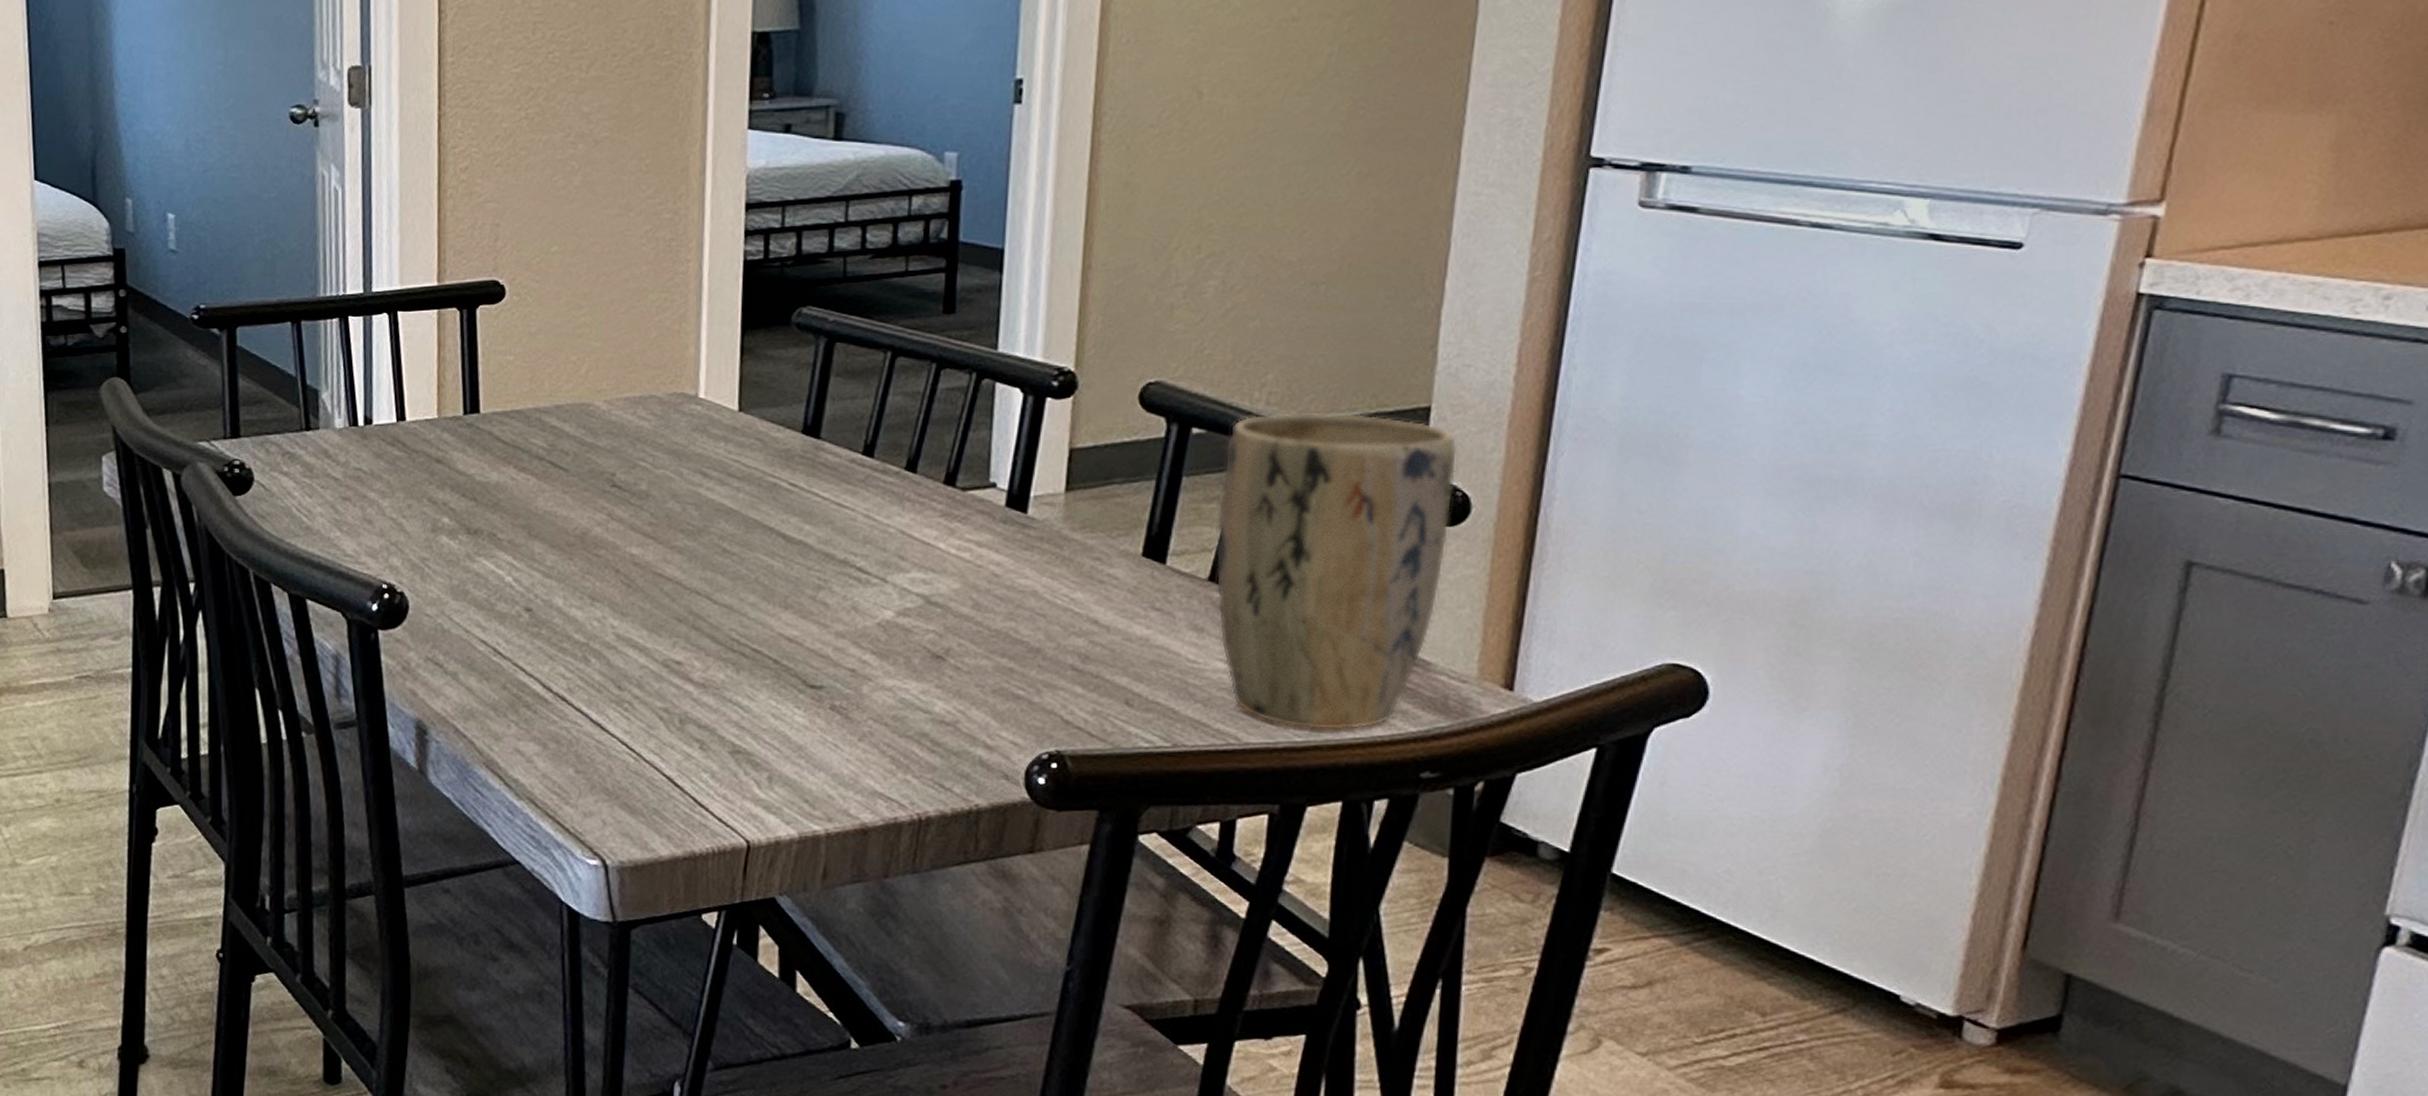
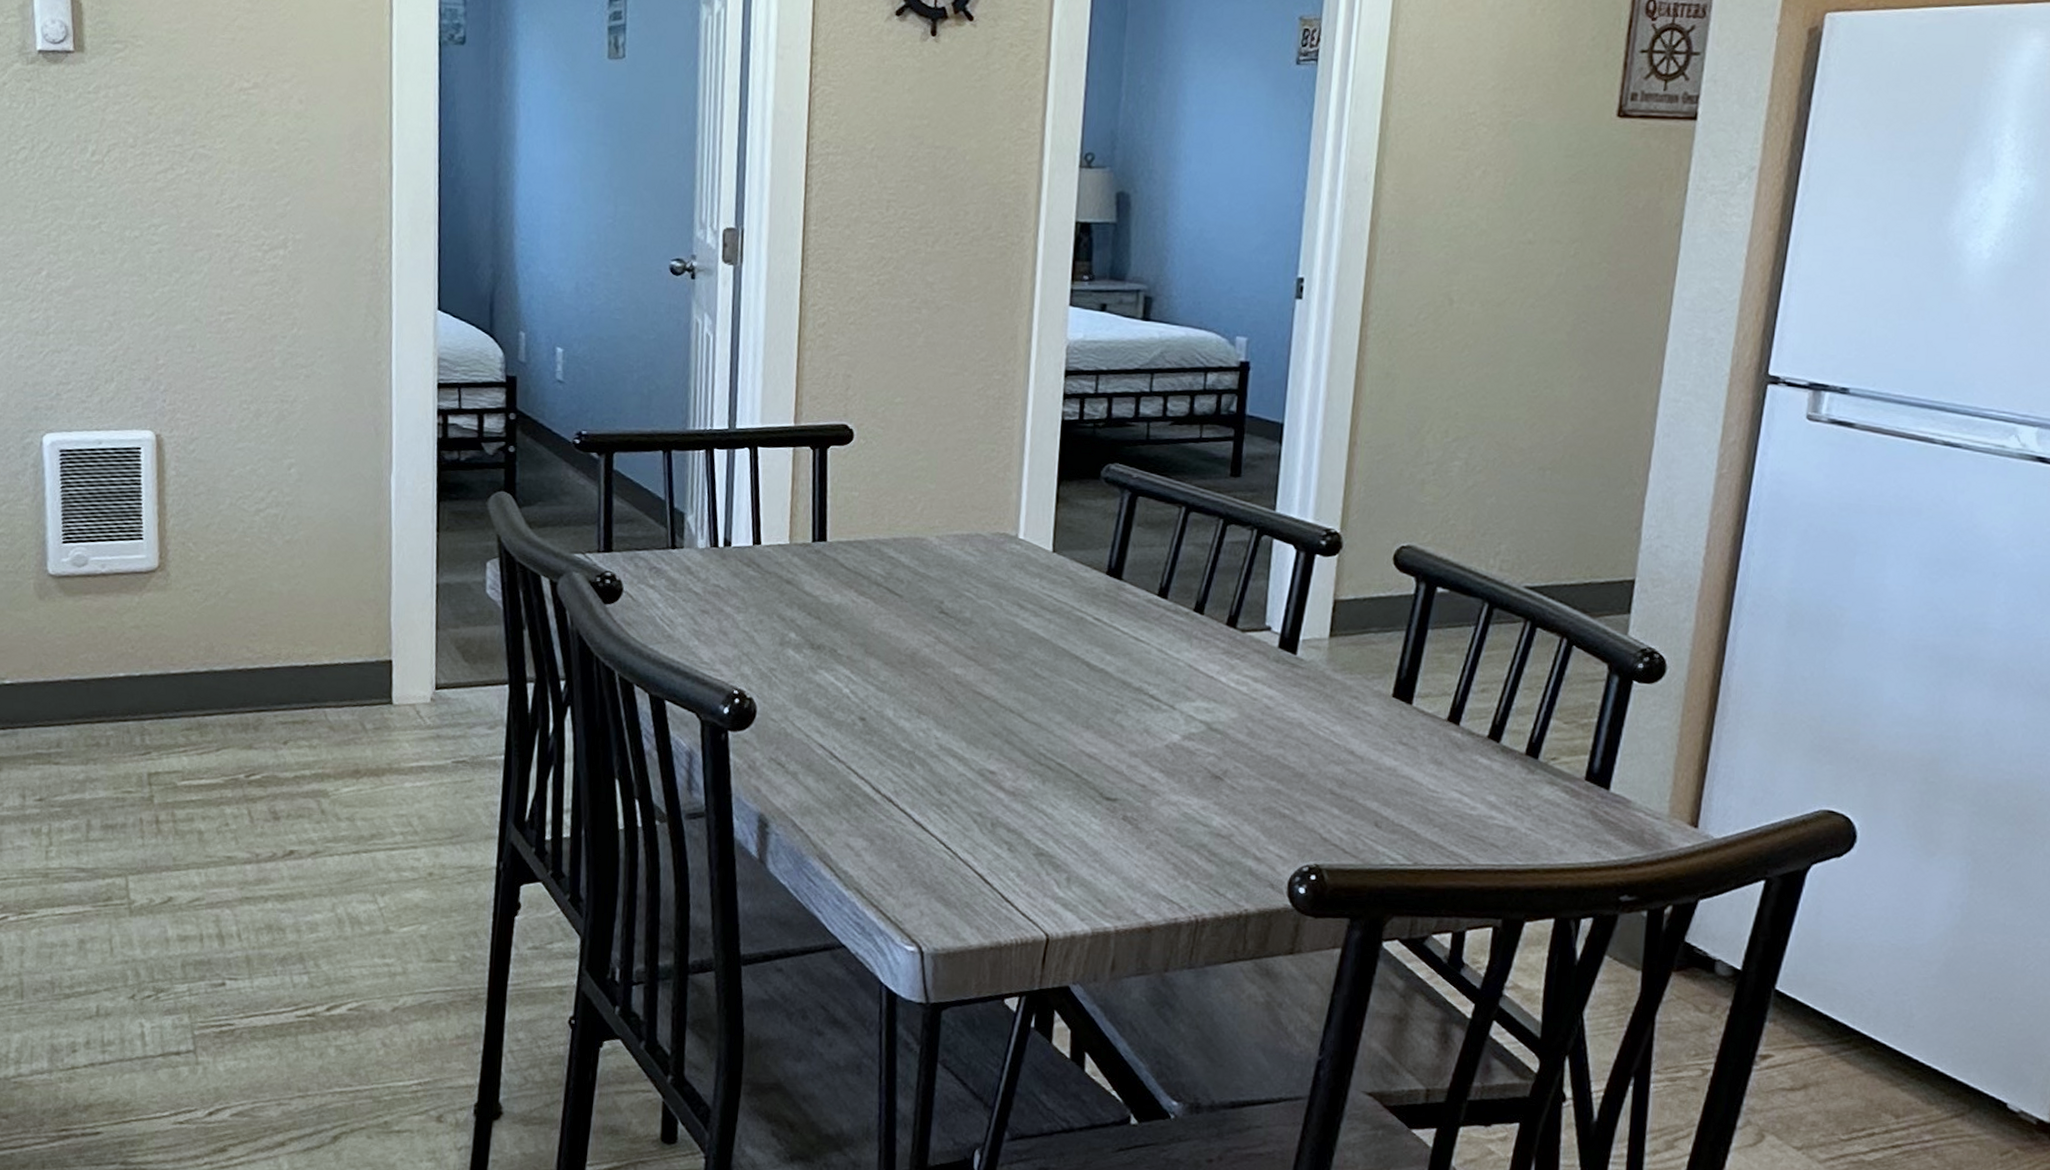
plant pot: present [1215,412,1457,731] -> none [1453,578,1656,857]

